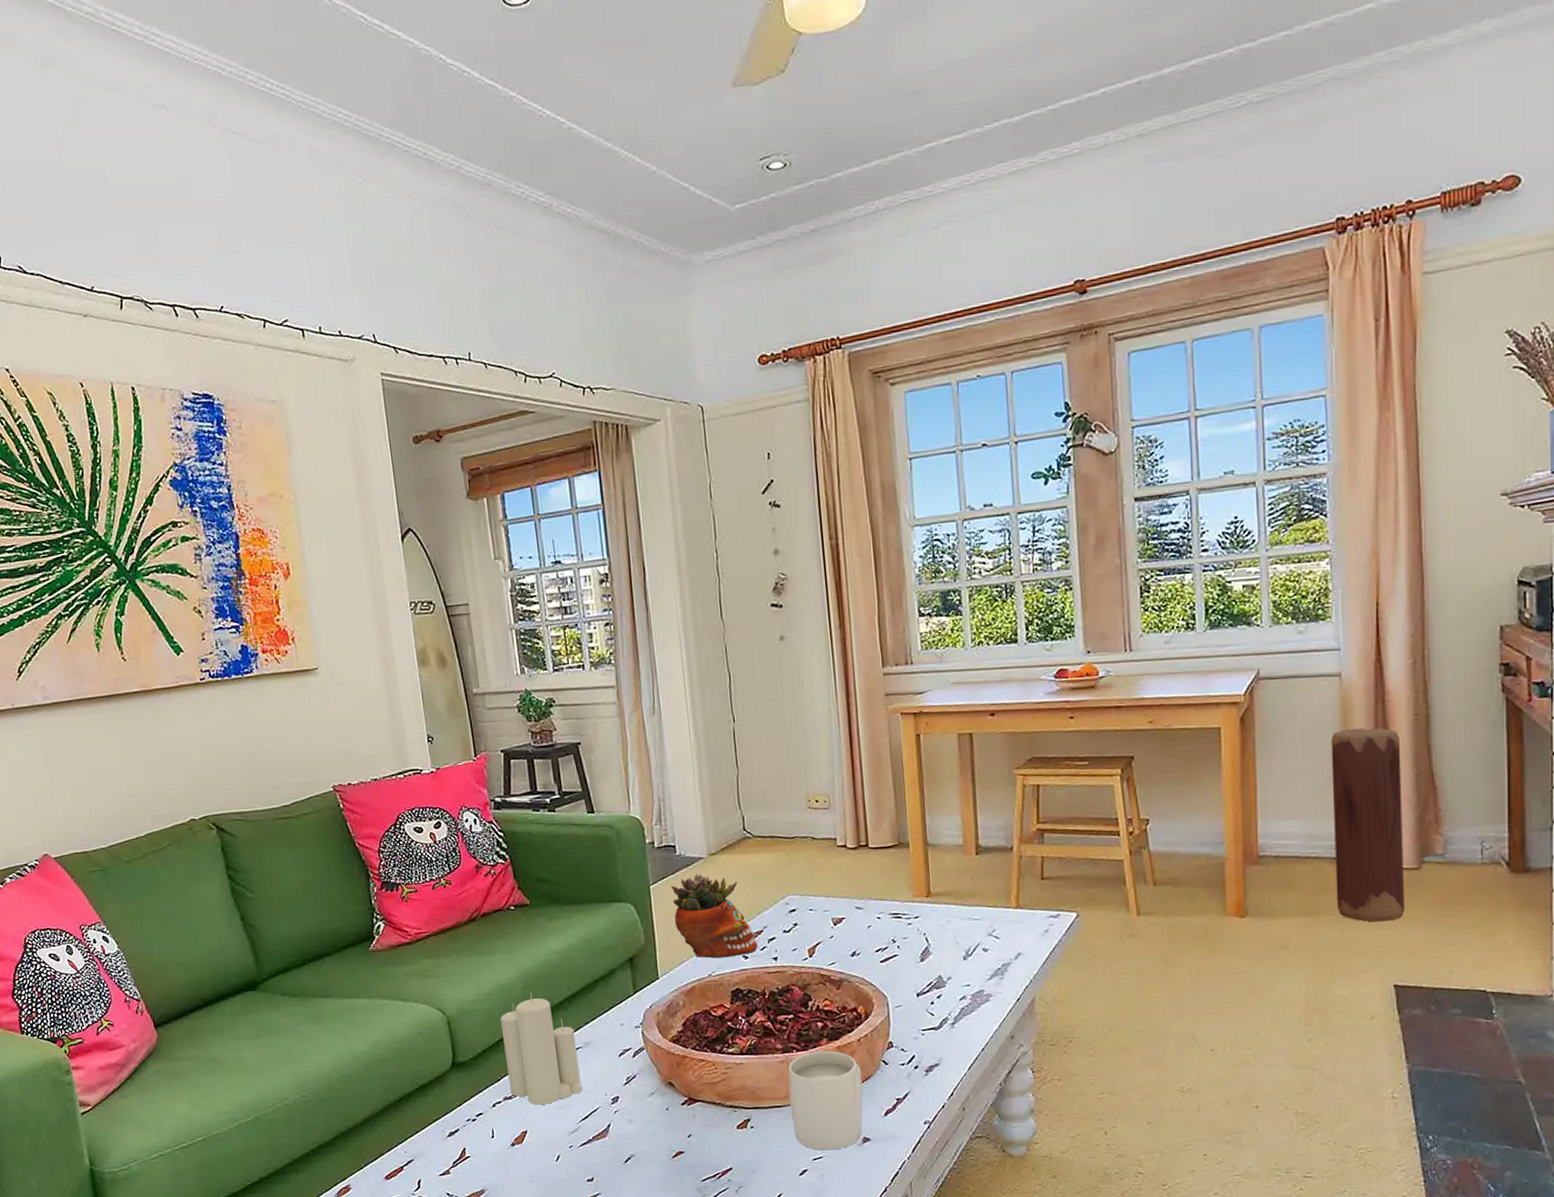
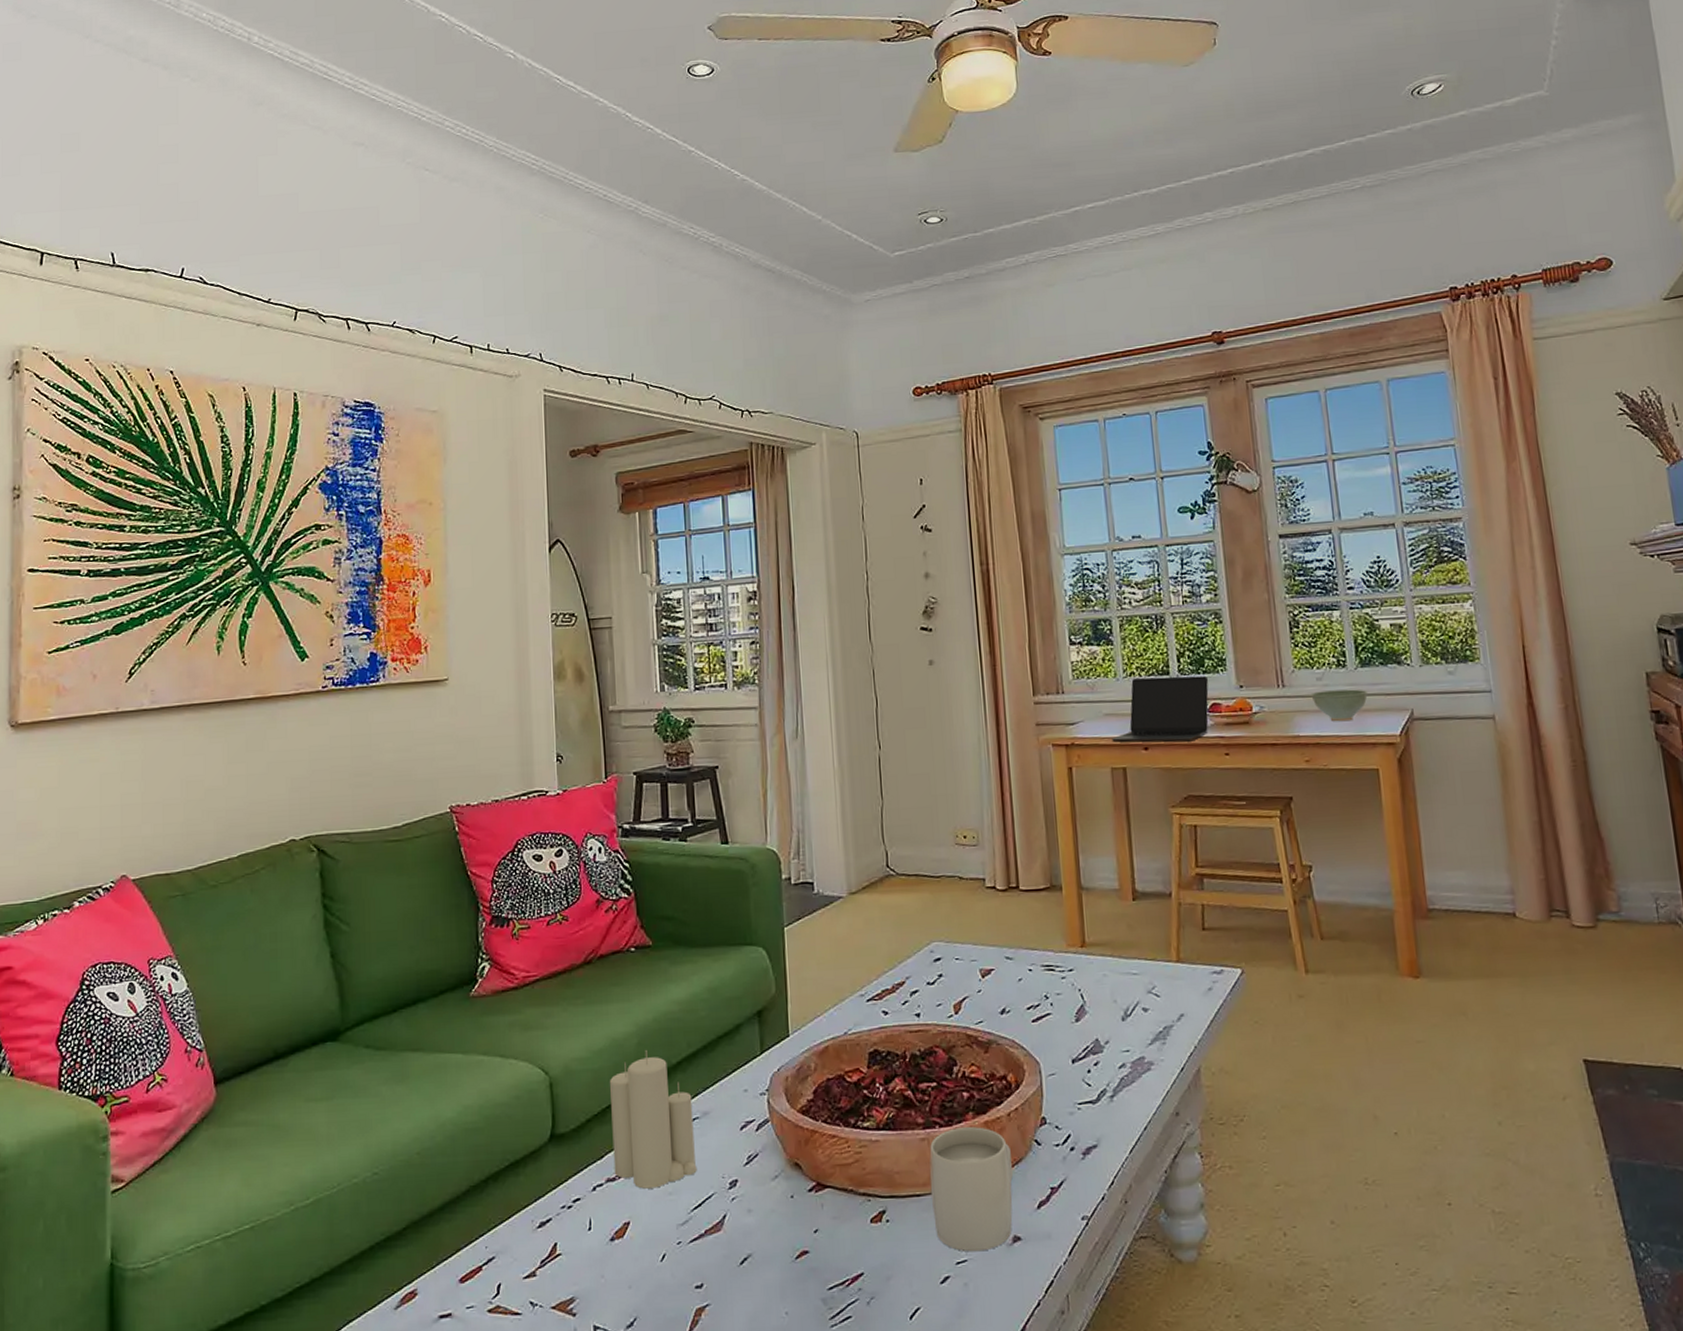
succulent planter: present [670,873,758,959] -> none [806,914,899,1014]
laptop: none [959,642,1057,710] -> present [1111,675,1209,743]
bowl: none [1158,651,1215,684] -> present [1311,689,1368,722]
decorative log: present [1330,727,1406,922] -> none [1490,773,1586,987]

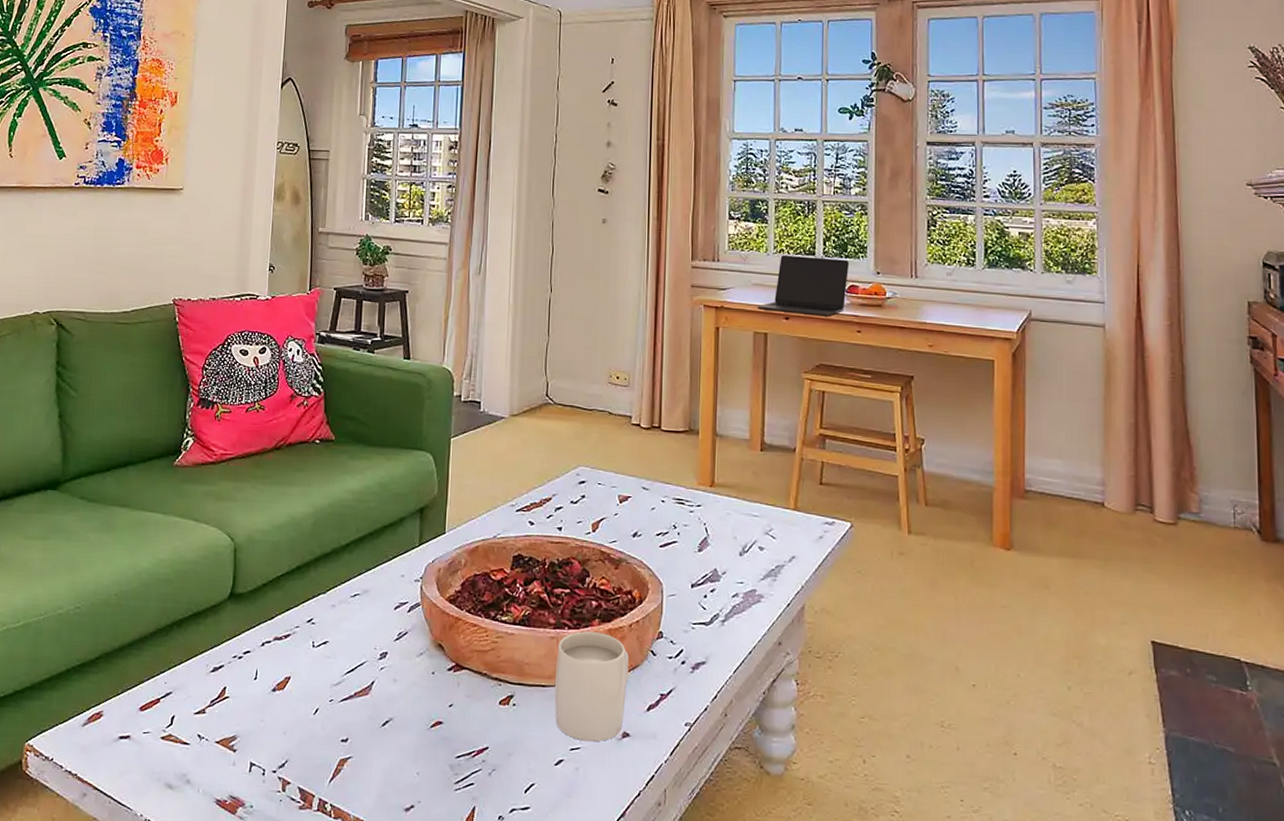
candle: present [609,1050,697,1189] -> none [281,530,356,651]
bowl: present [1311,689,1368,722] -> none [940,285,991,315]

